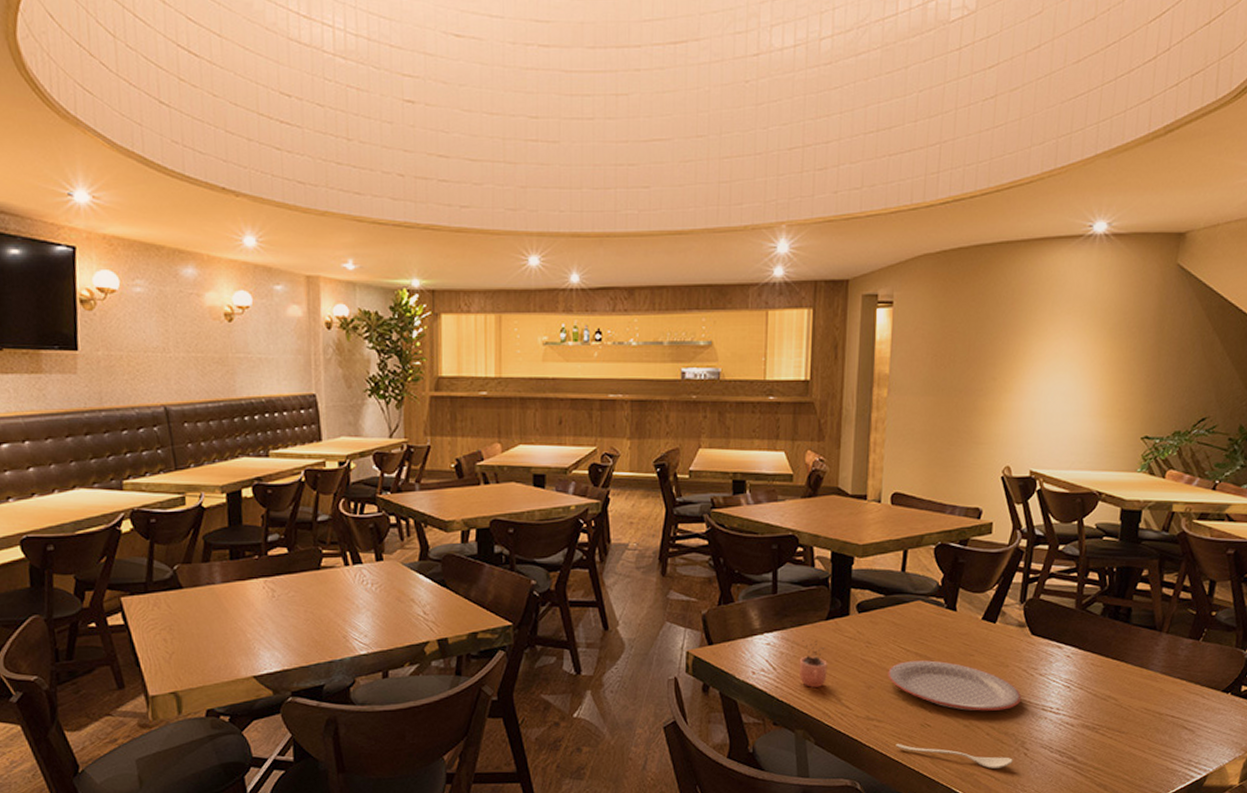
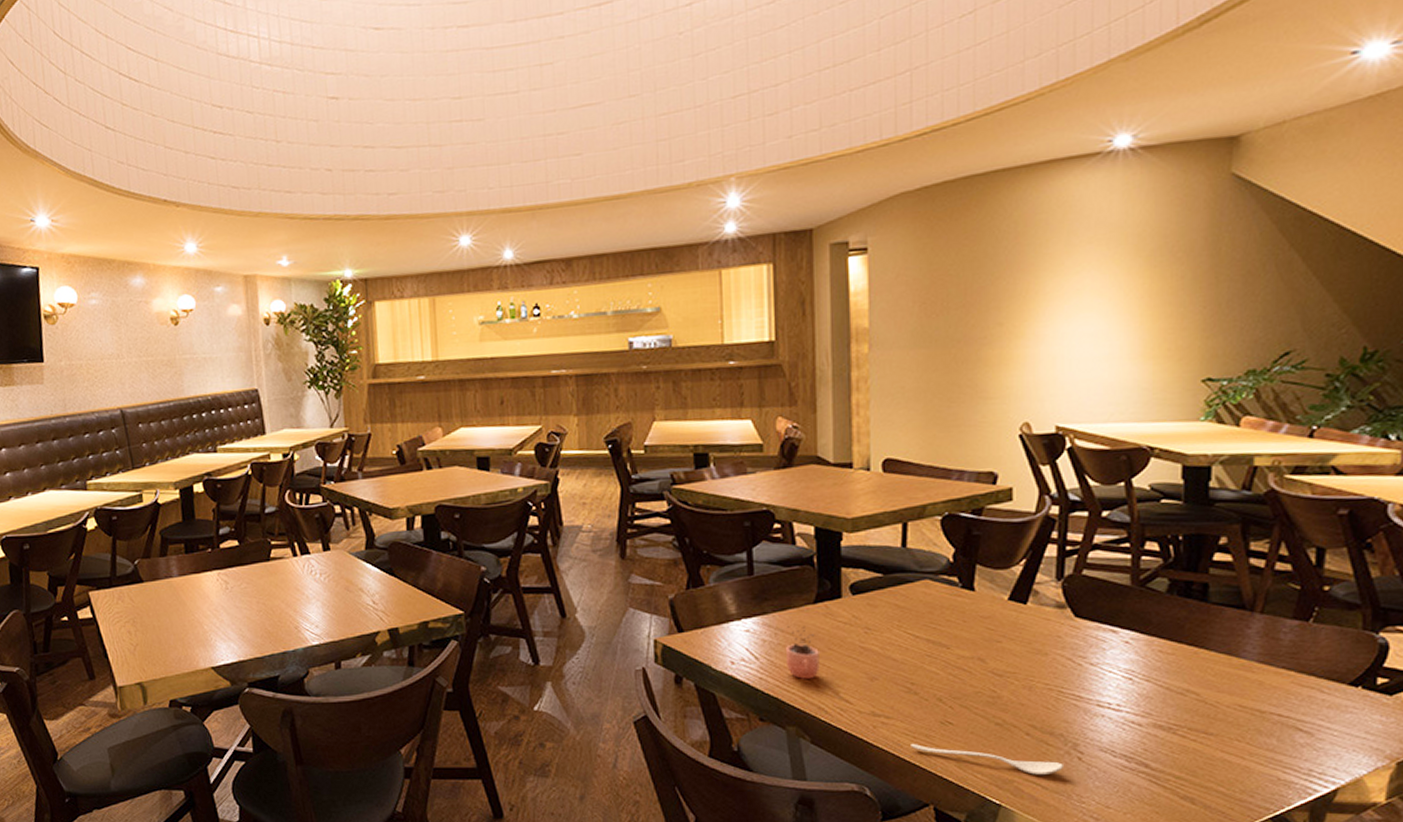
plate: present [888,660,1022,711] -> none [894,648,1069,707]

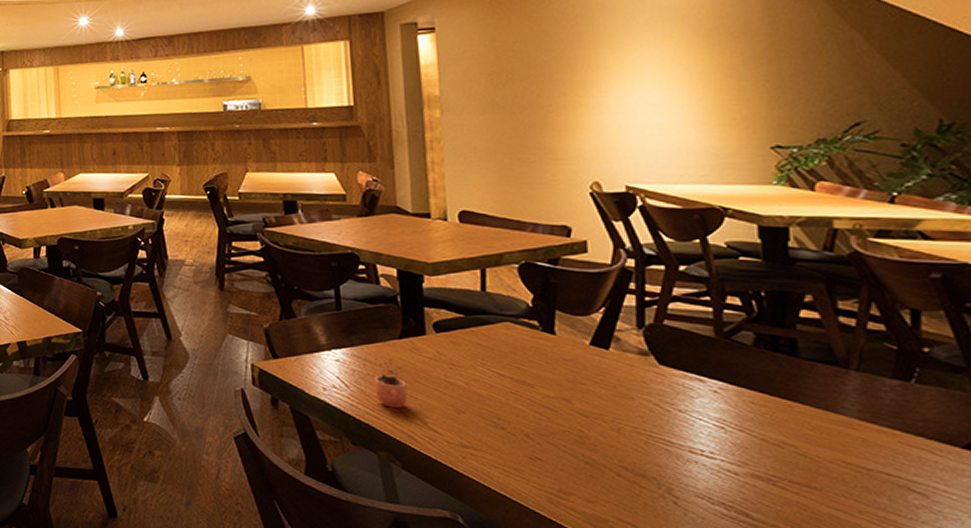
spoon: present [911,744,1063,775] -> none [501,477,659,517]

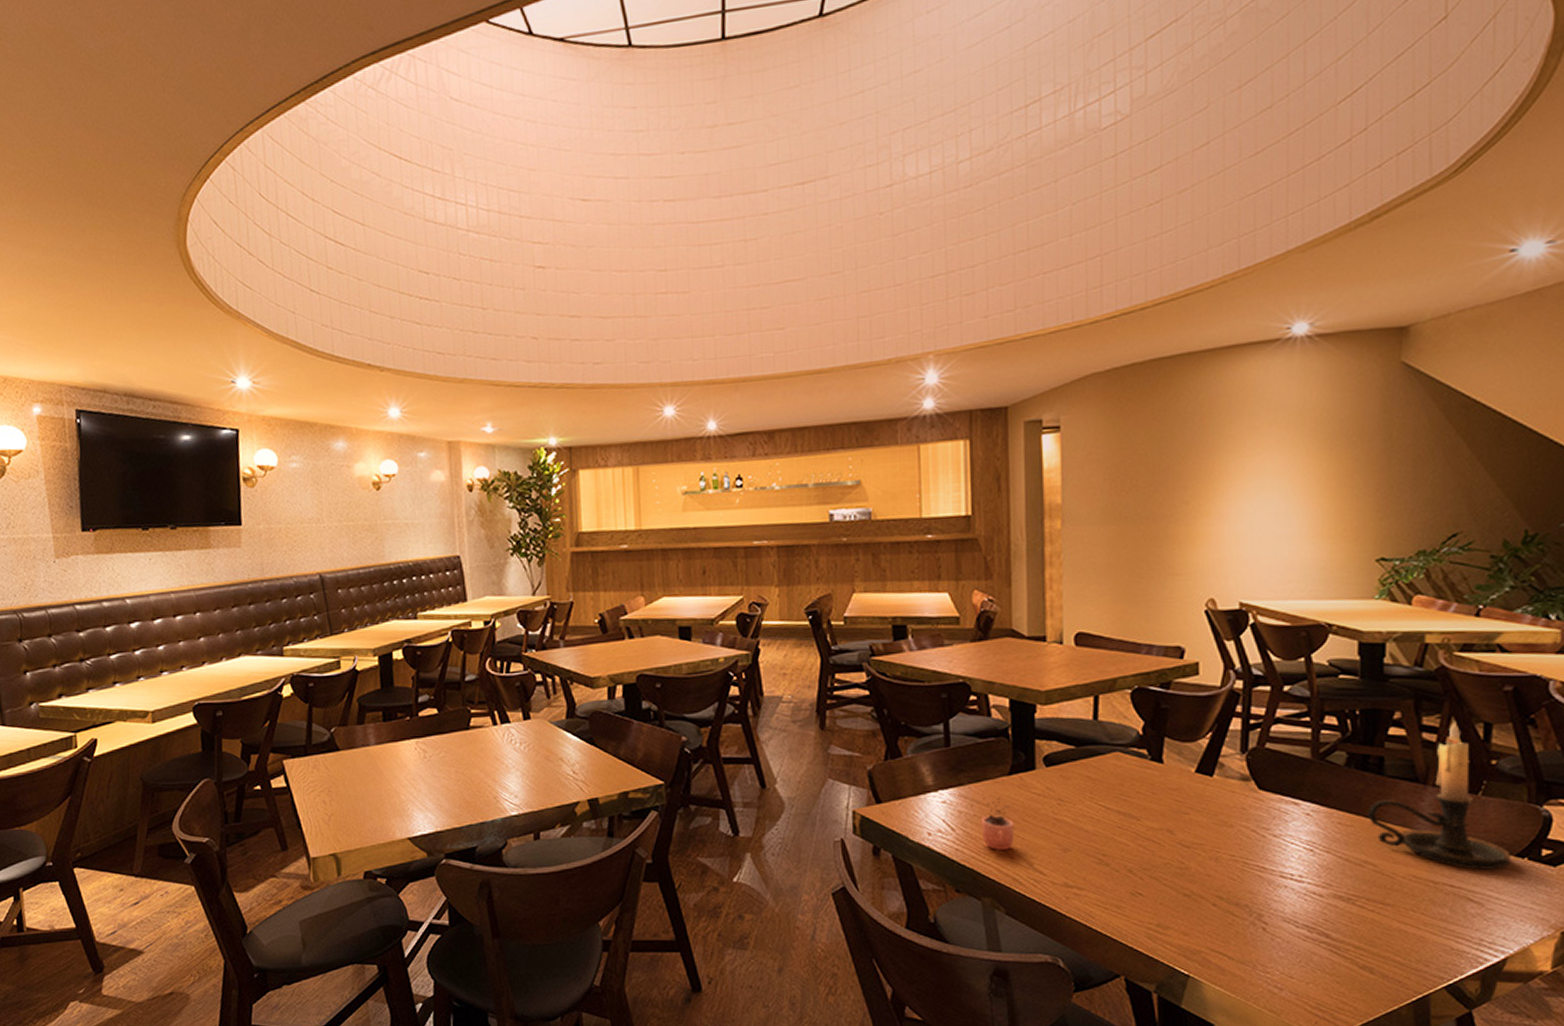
candle holder: none [782,306,958,460] -> present [1367,721,1511,870]

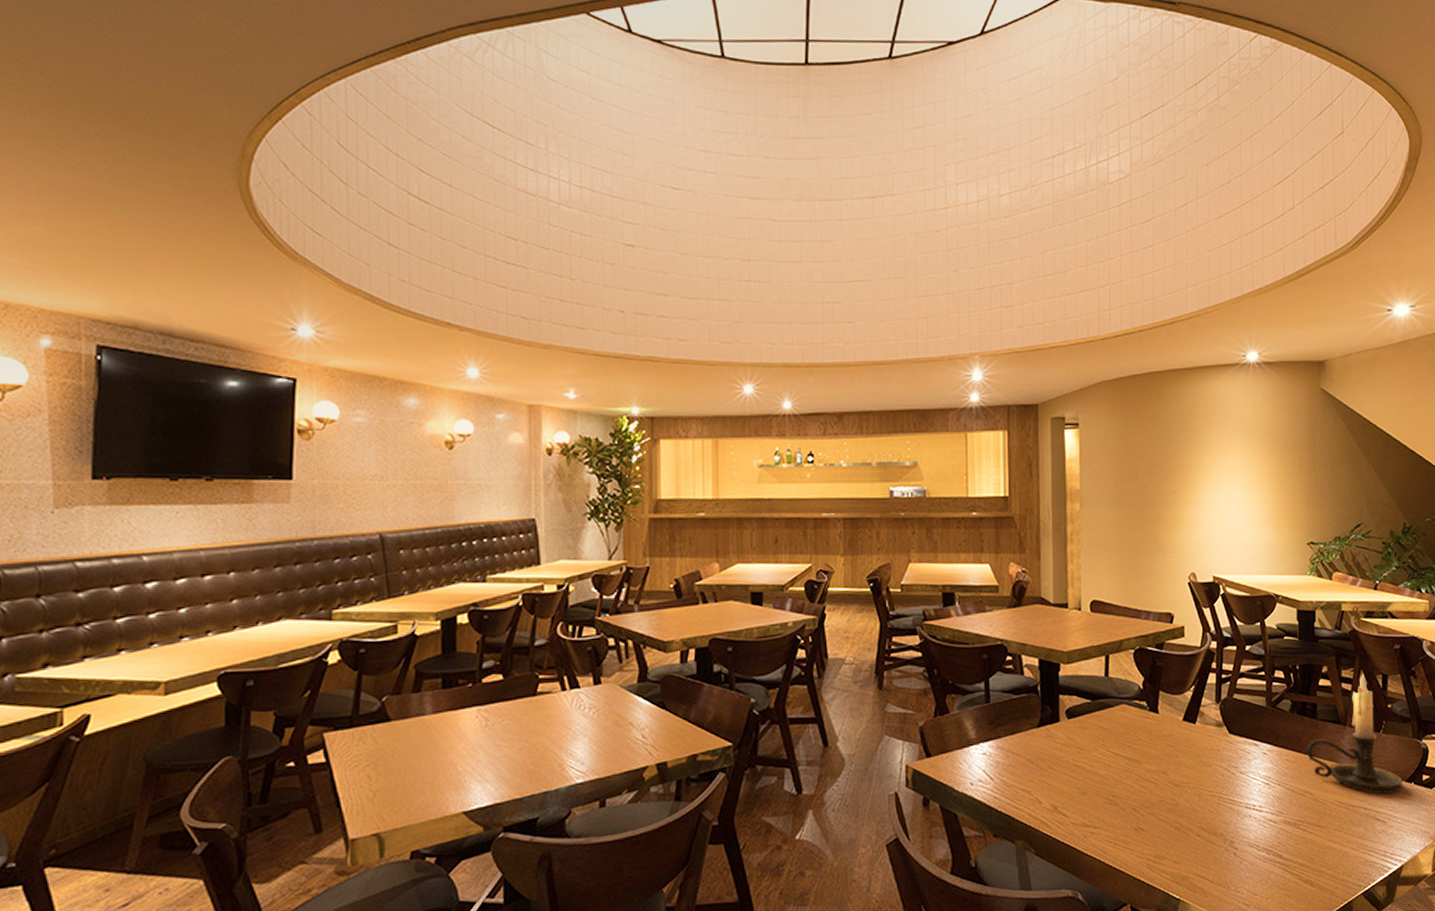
cocoa: present [982,796,1014,850] -> none [1016,747,1042,796]

